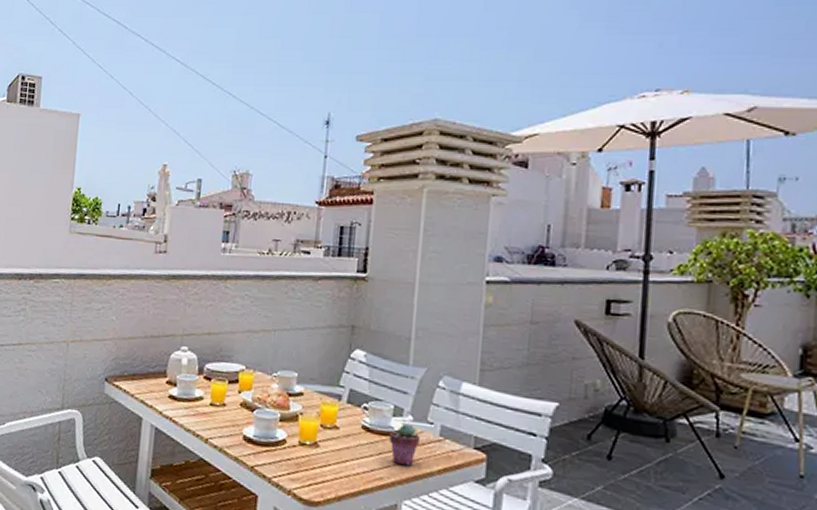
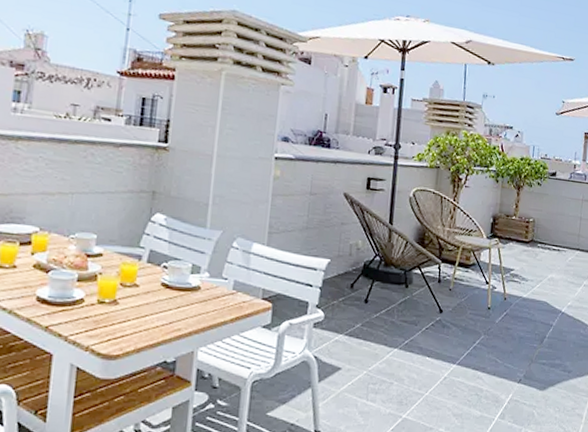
potted succulent: present [389,423,421,465] -> none [187,279,216,316]

